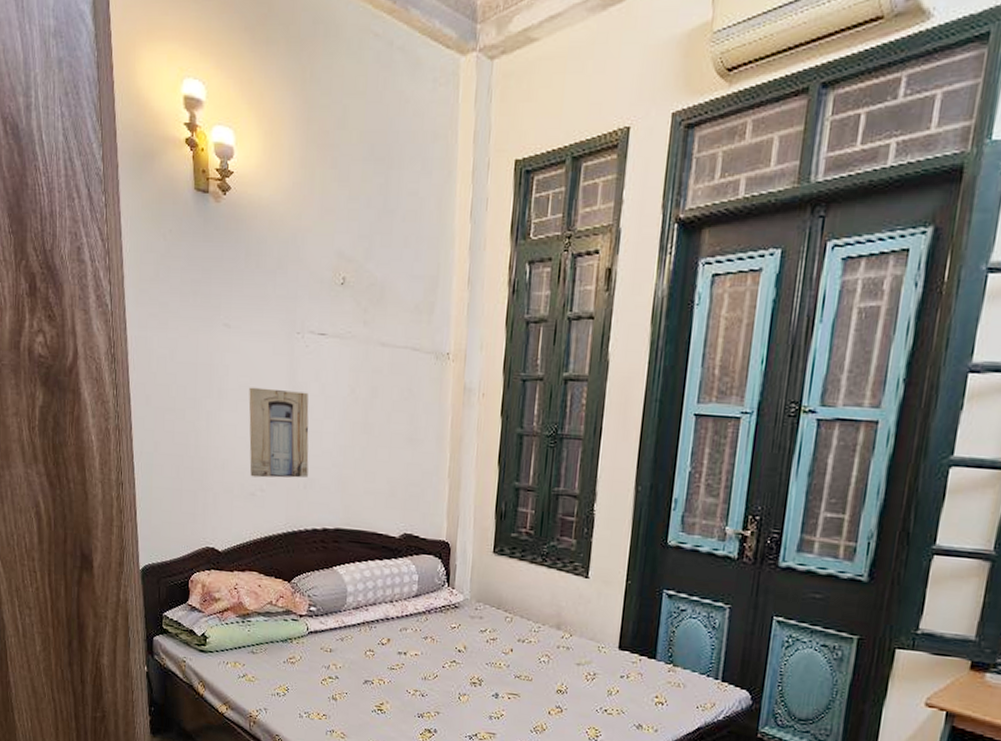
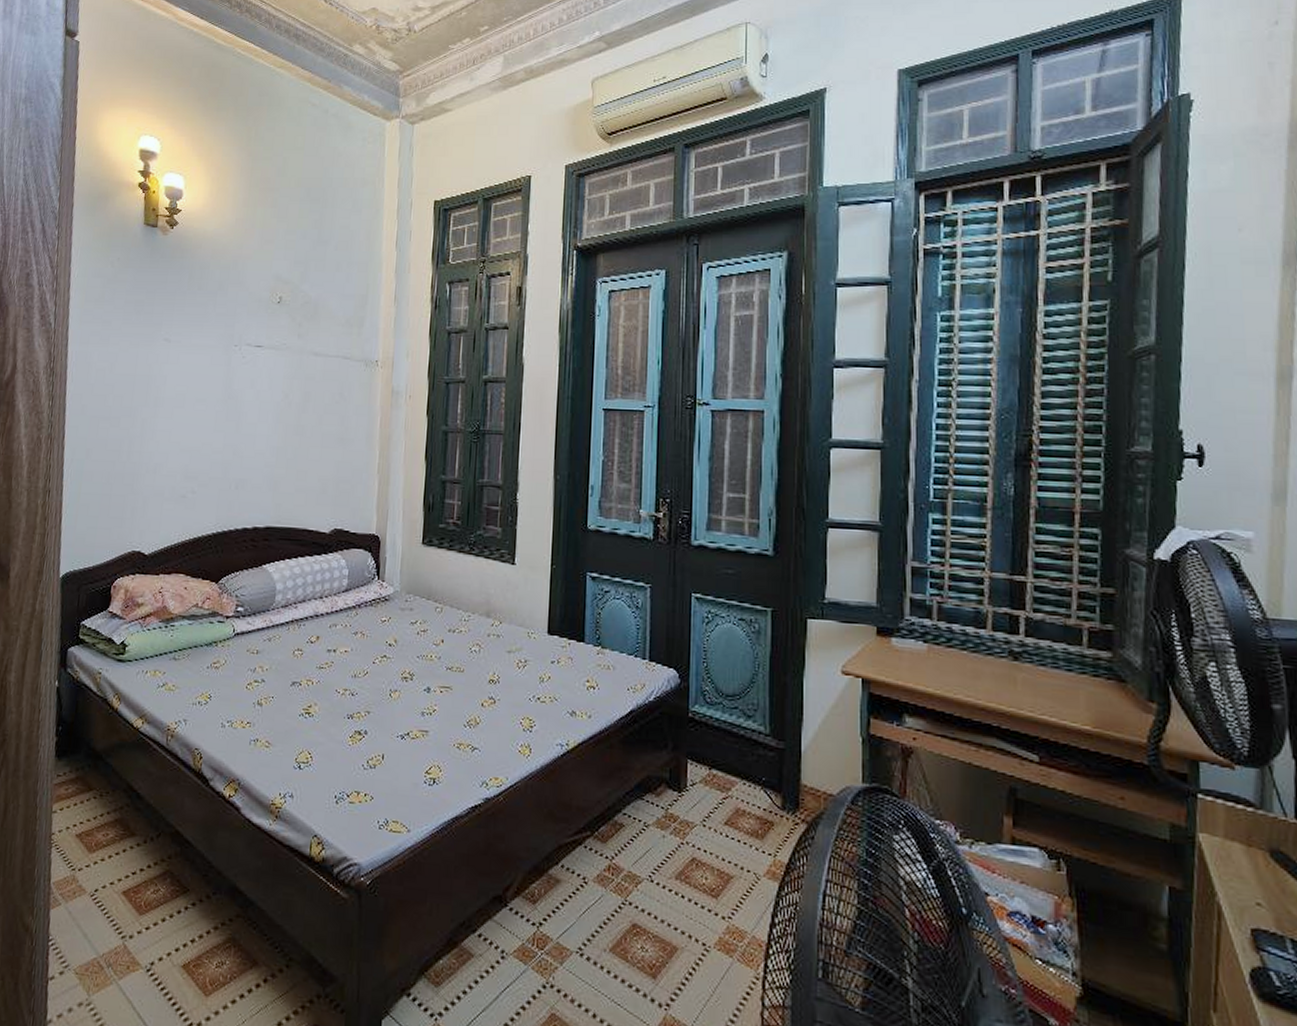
wall art: present [248,387,309,478] -> none [182,395,244,480]

